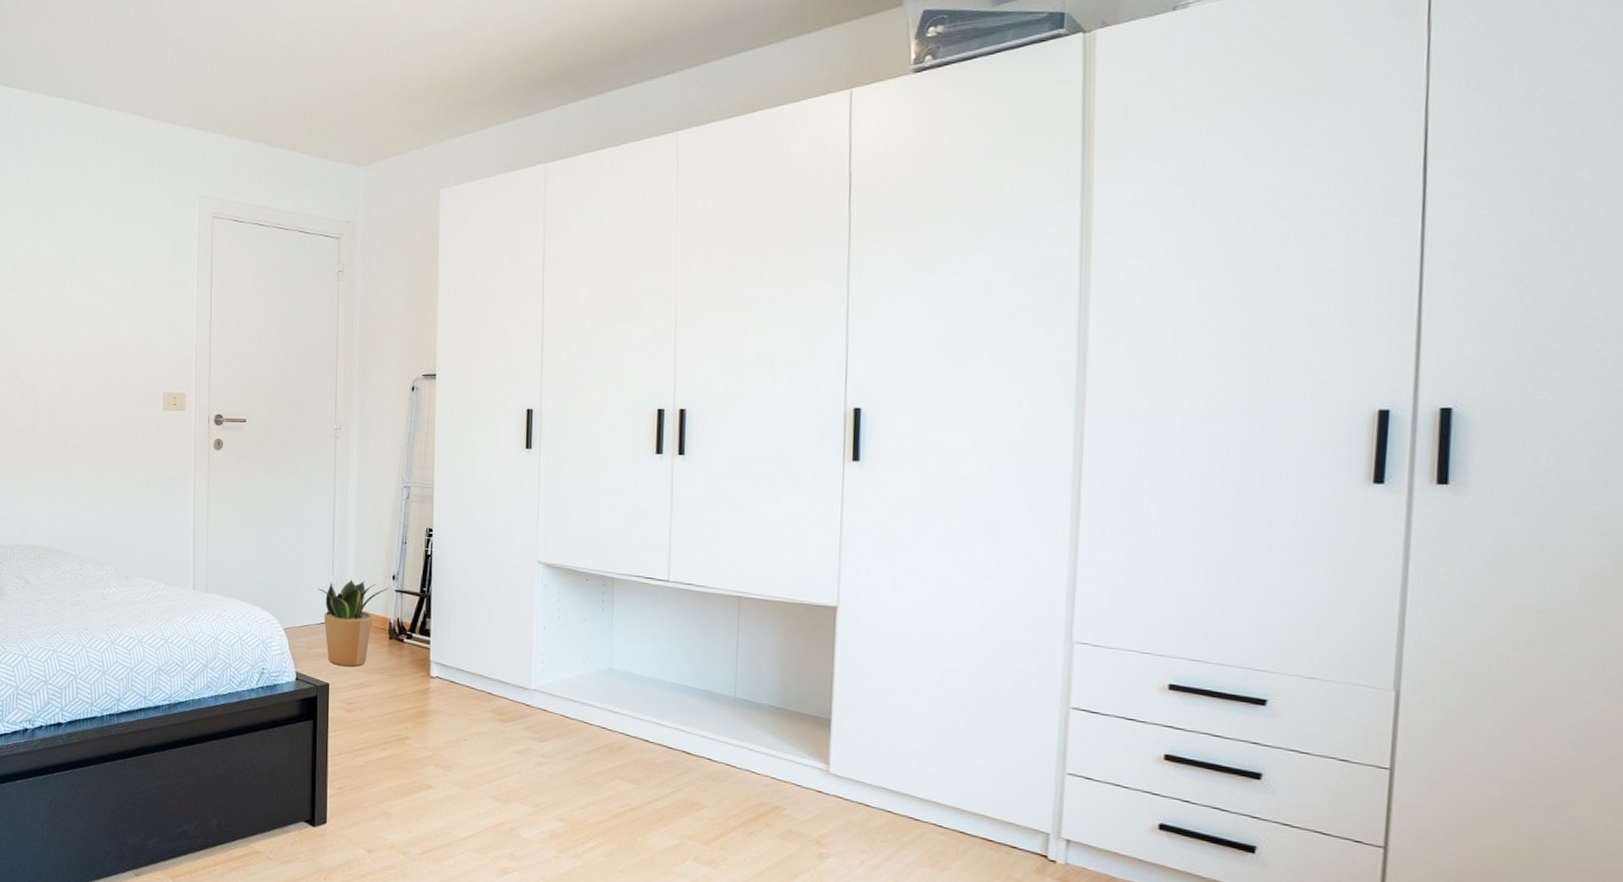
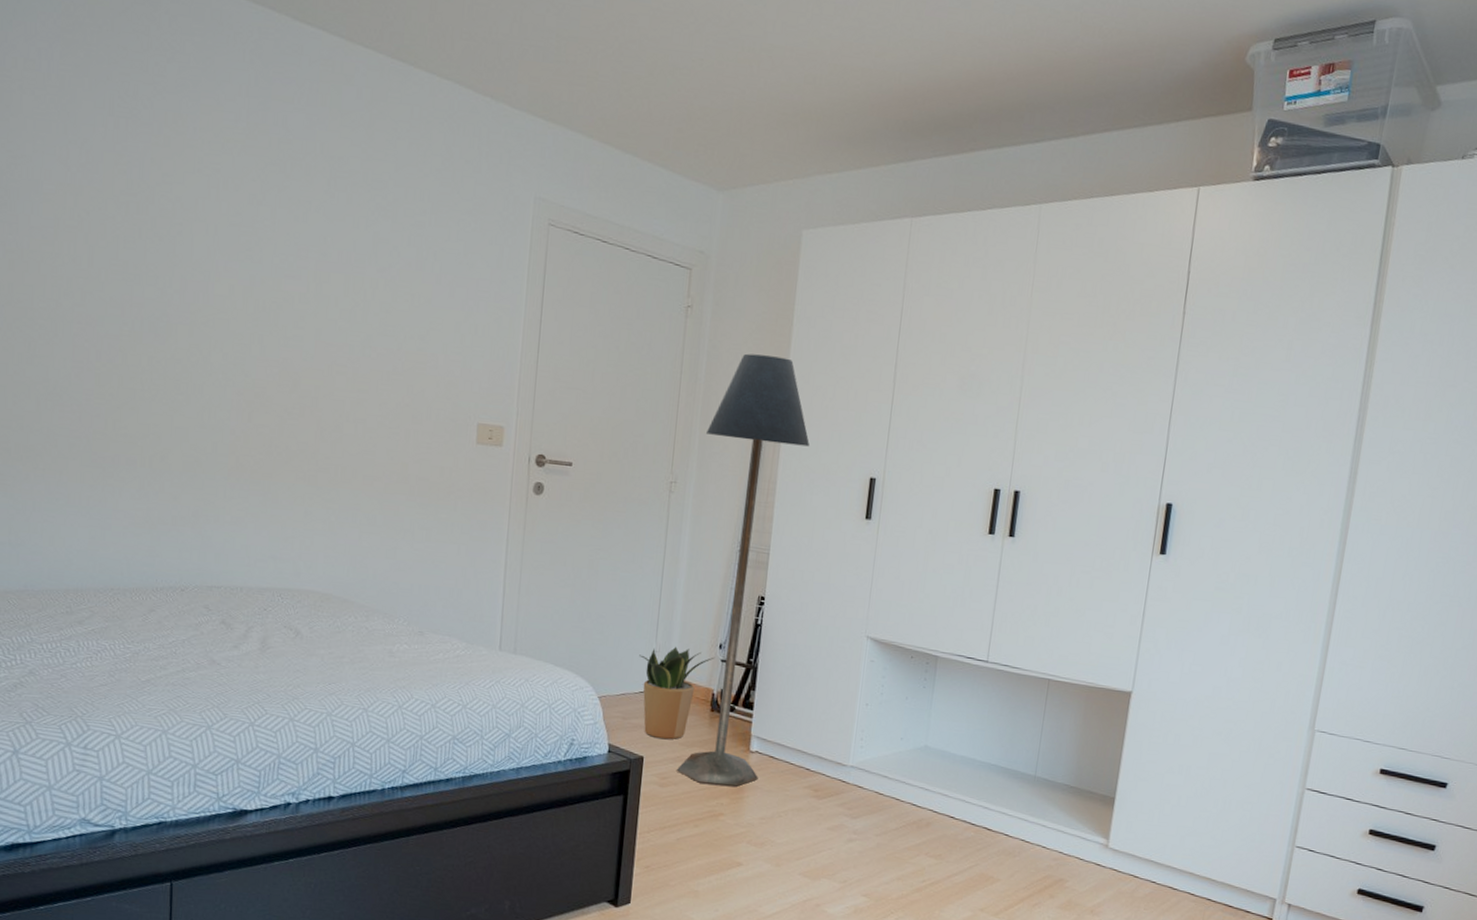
floor lamp: none [361,306,464,711] -> present [677,353,810,787]

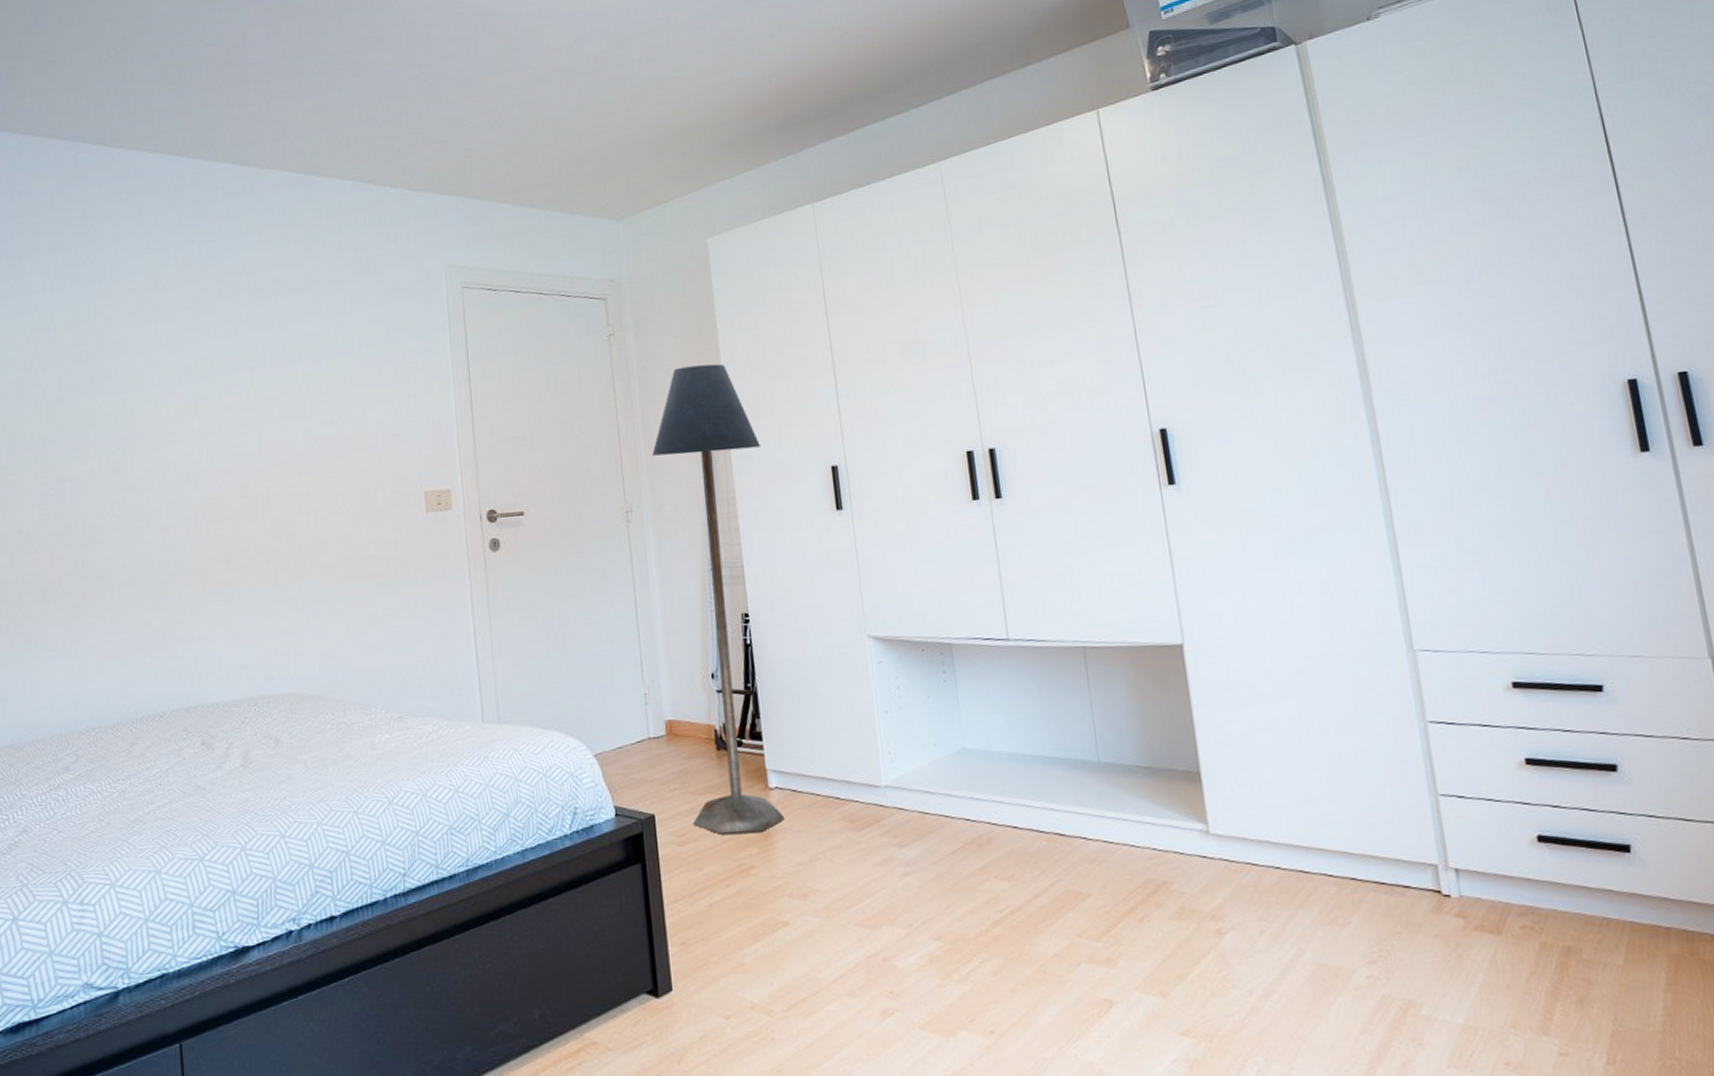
potted plant: present [639,646,716,740] -> none [628,684,710,792]

